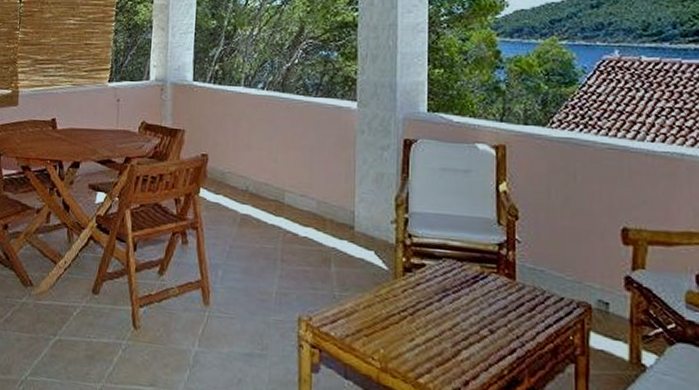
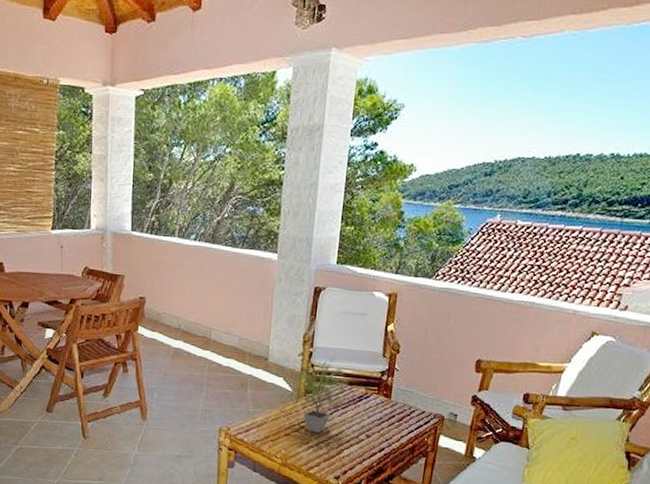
potted plant: none [382,225,461,326] -> present [288,357,351,433]

